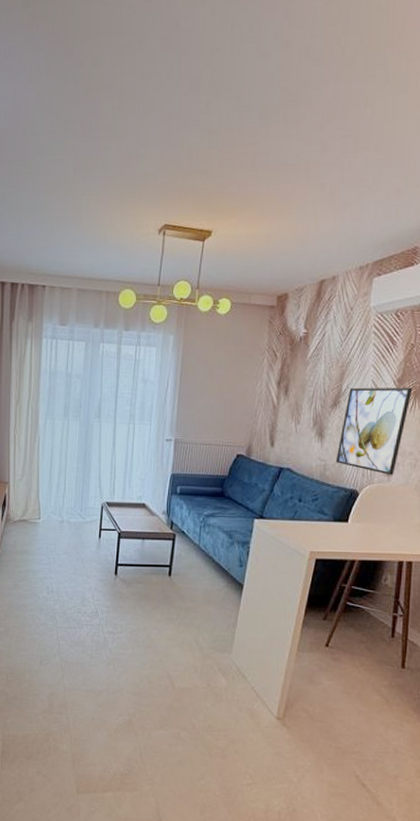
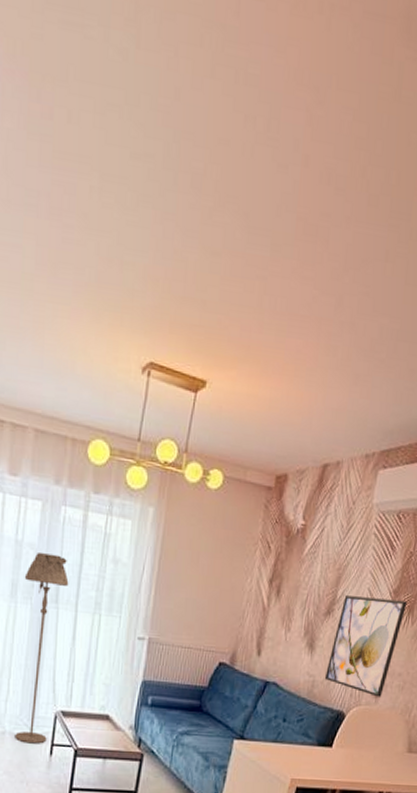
floor lamp: none [71,381,108,529] -> present [15,553,69,744]

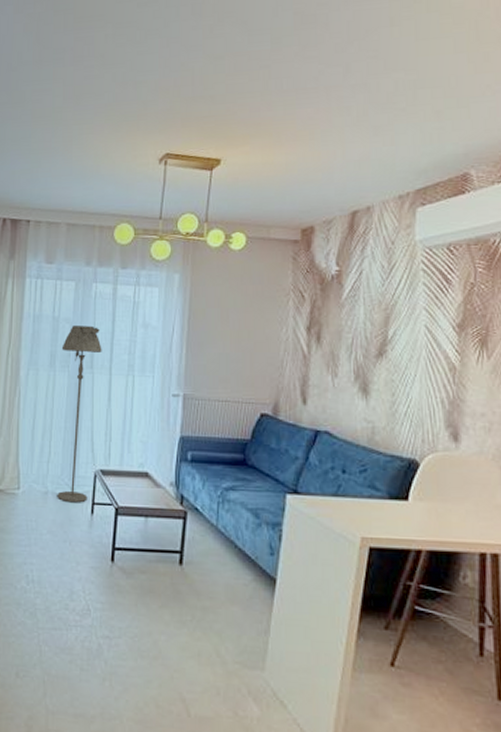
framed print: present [324,595,408,697] -> none [386,334,478,441]

